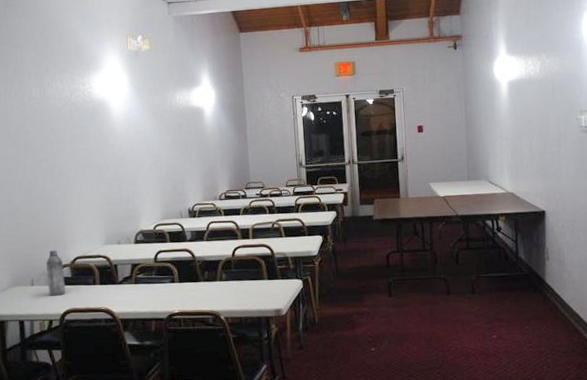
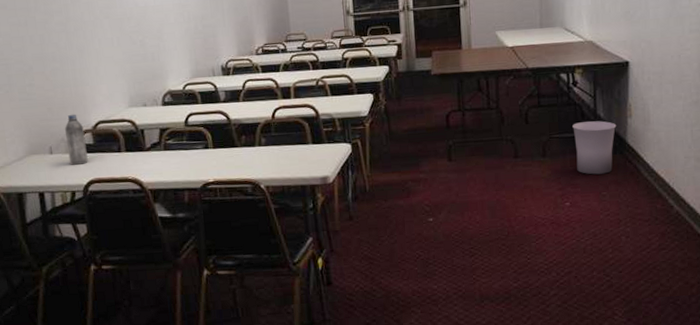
waste bin: none [497,262,536,310] -> present [572,121,617,175]

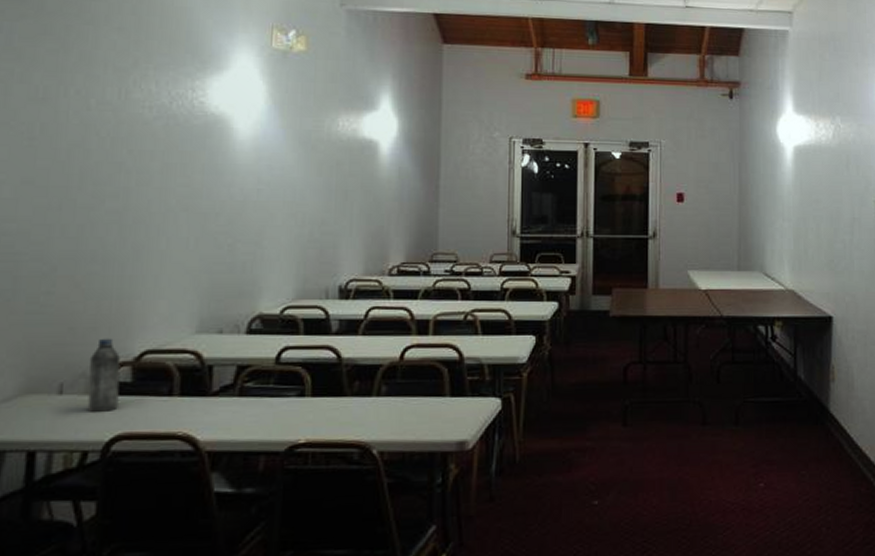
waste bin: present [572,121,617,175] -> none [770,384,818,449]

